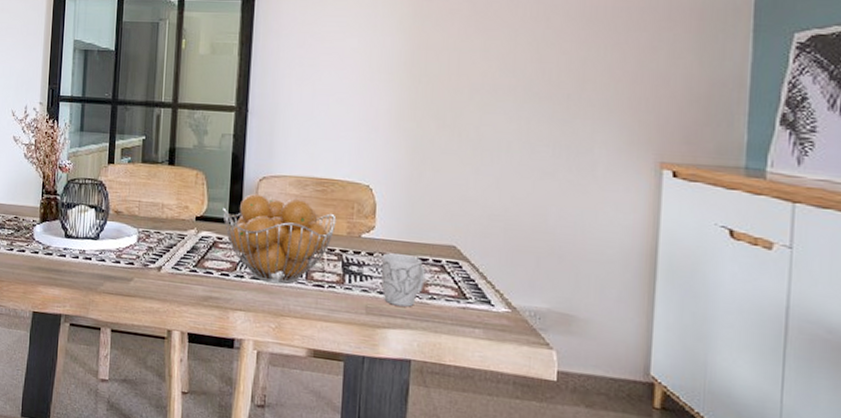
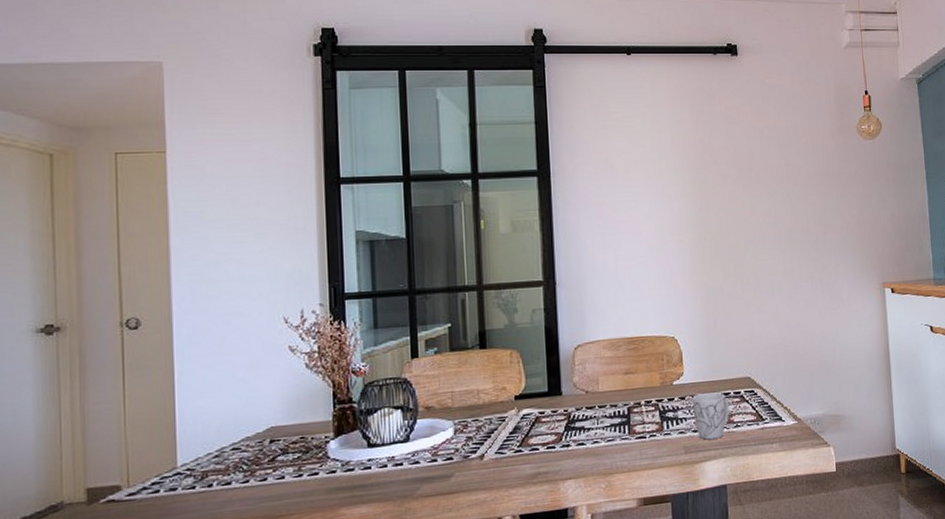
fruit basket: present [223,193,337,285] -> none [542,359,650,446]

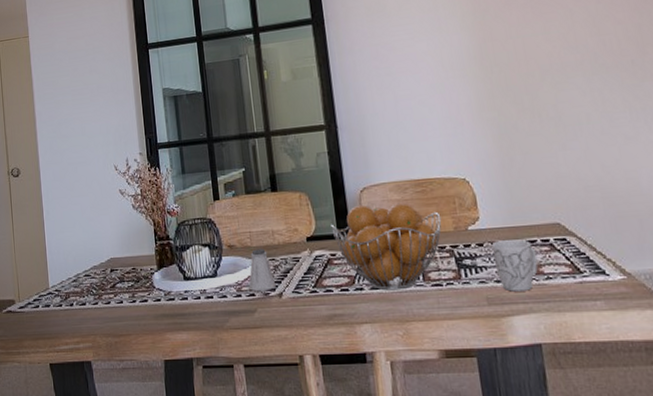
saltshaker: none [446,409,478,455] -> present [249,248,276,292]
fruit basket: none [542,359,650,446] -> present [331,202,442,291]

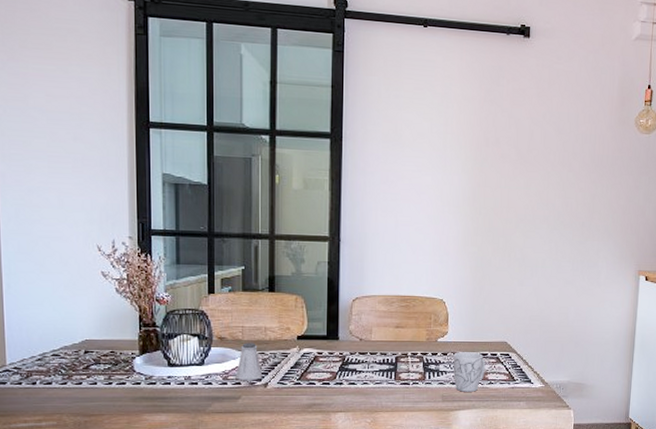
fruit basket: present [331,202,442,291] -> none [322,312,418,386]

